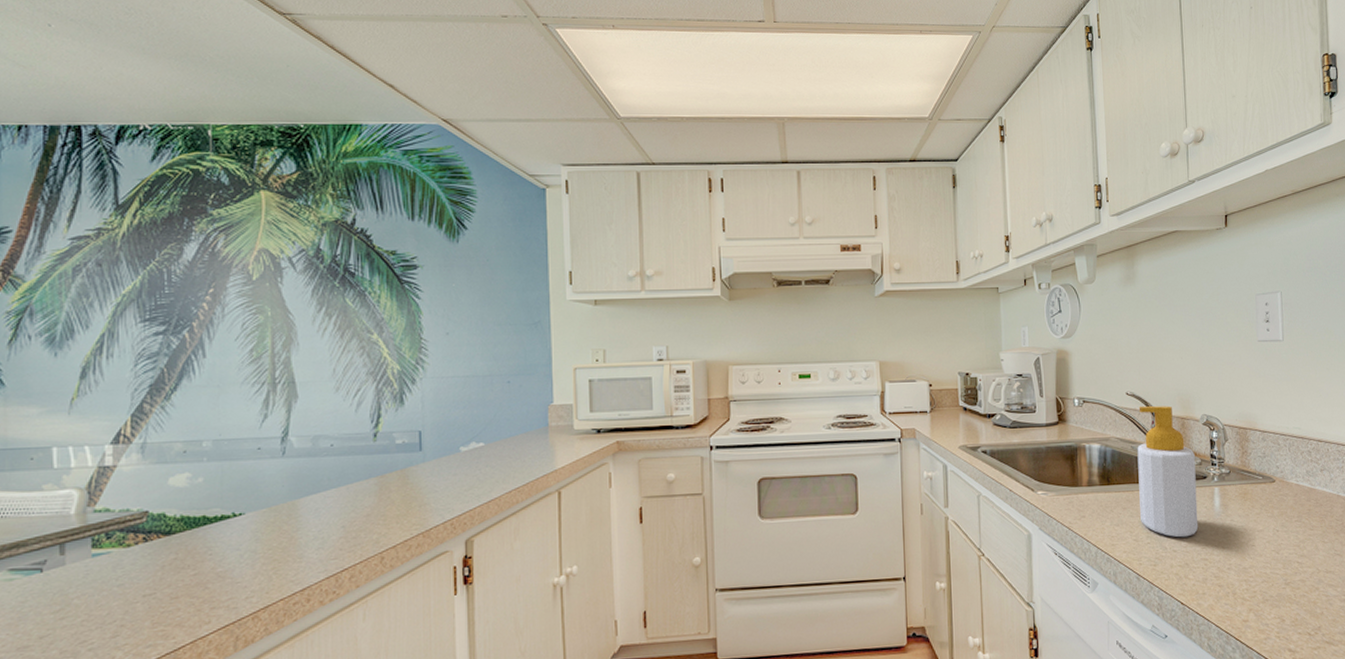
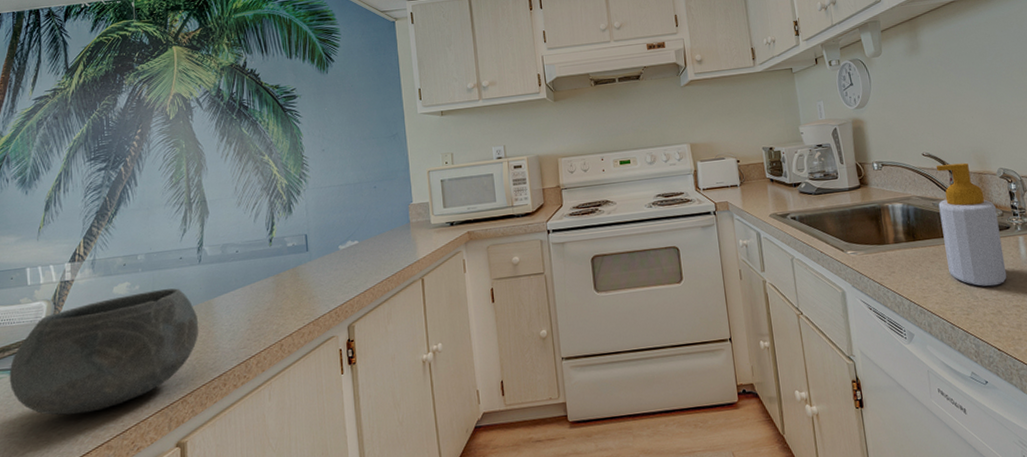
bowl: none [24,484,279,628] -> present [9,288,199,416]

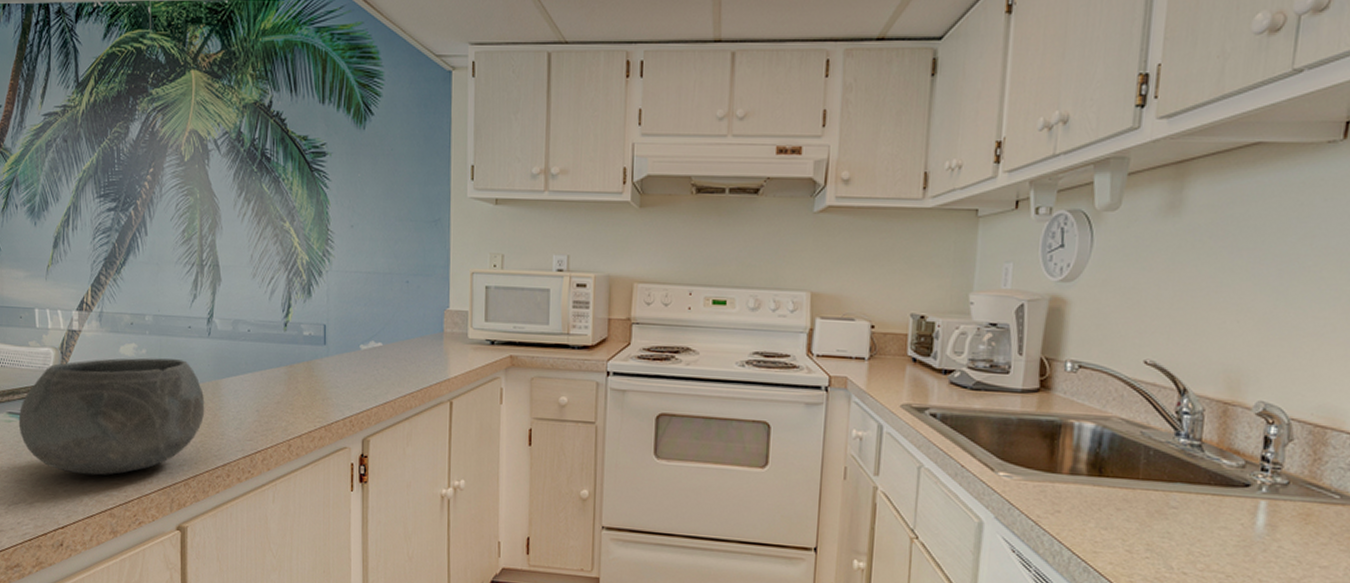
soap bottle: present [935,163,1007,287] -> none [1140,380,1237,559]

